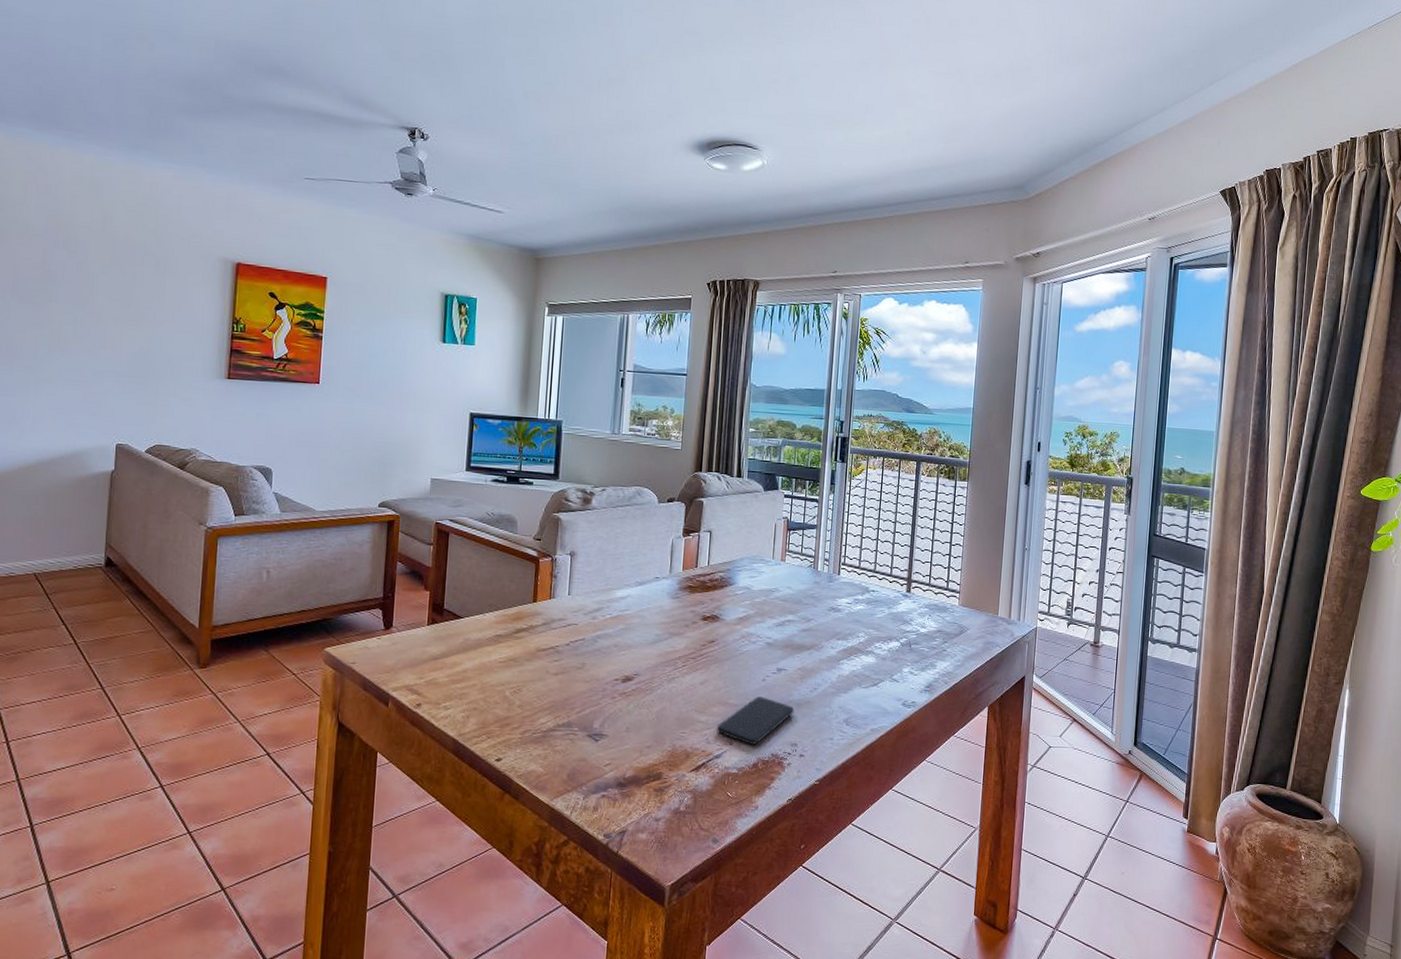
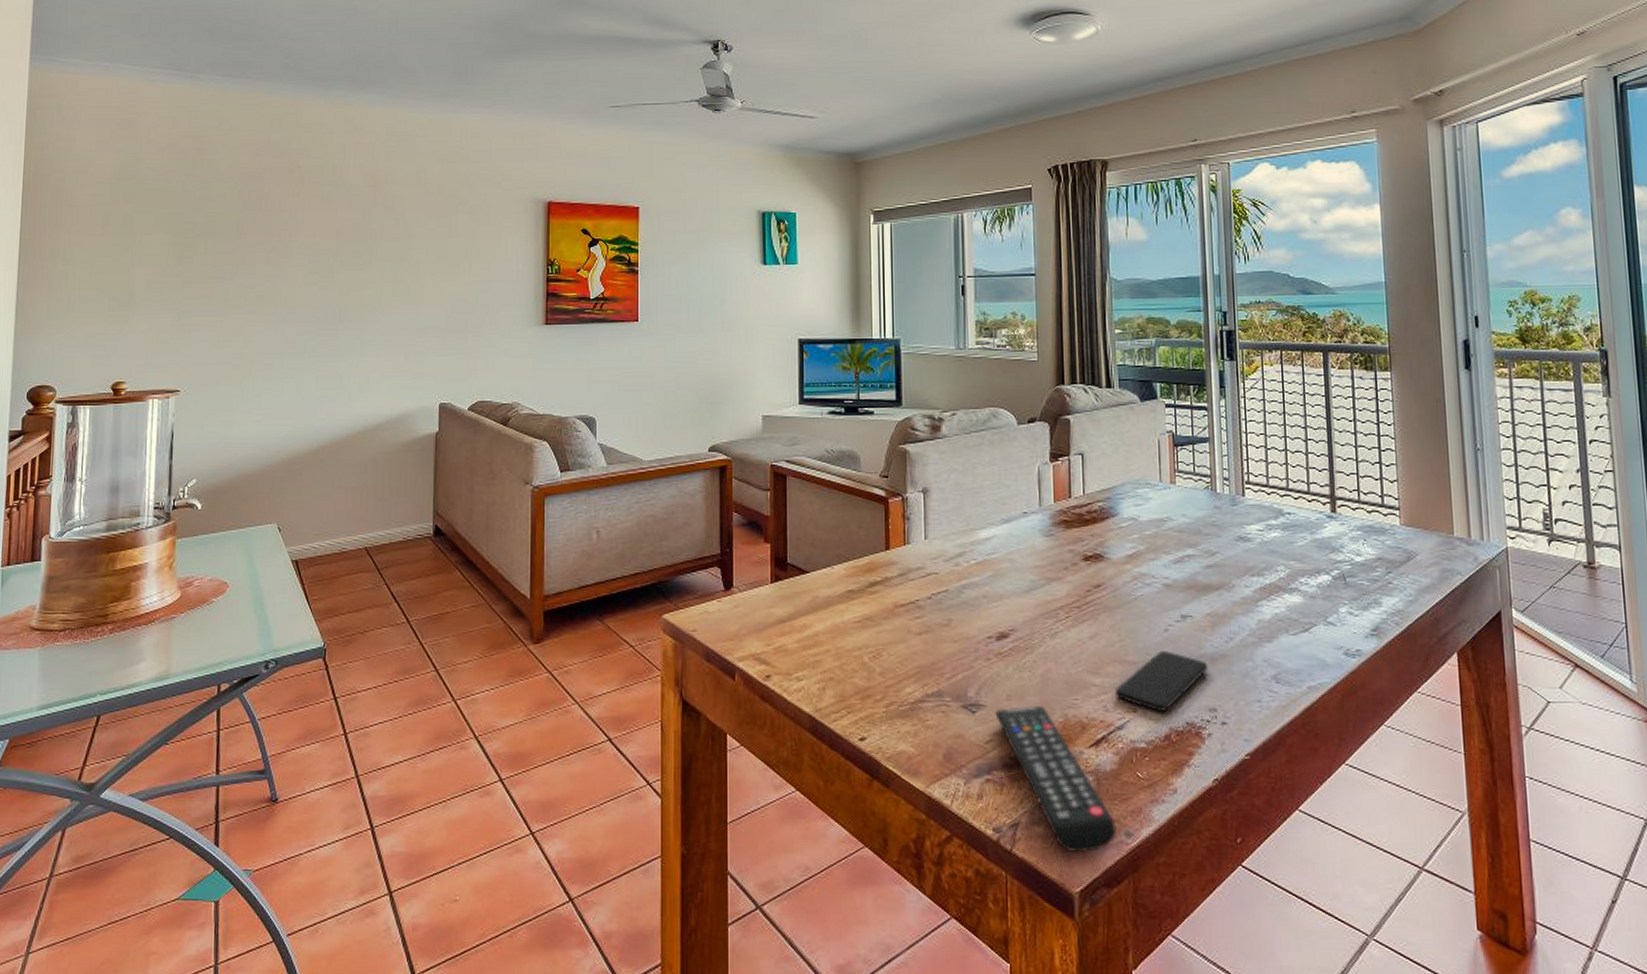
remote control: none [615,736,706,854] -> present [995,705,1116,852]

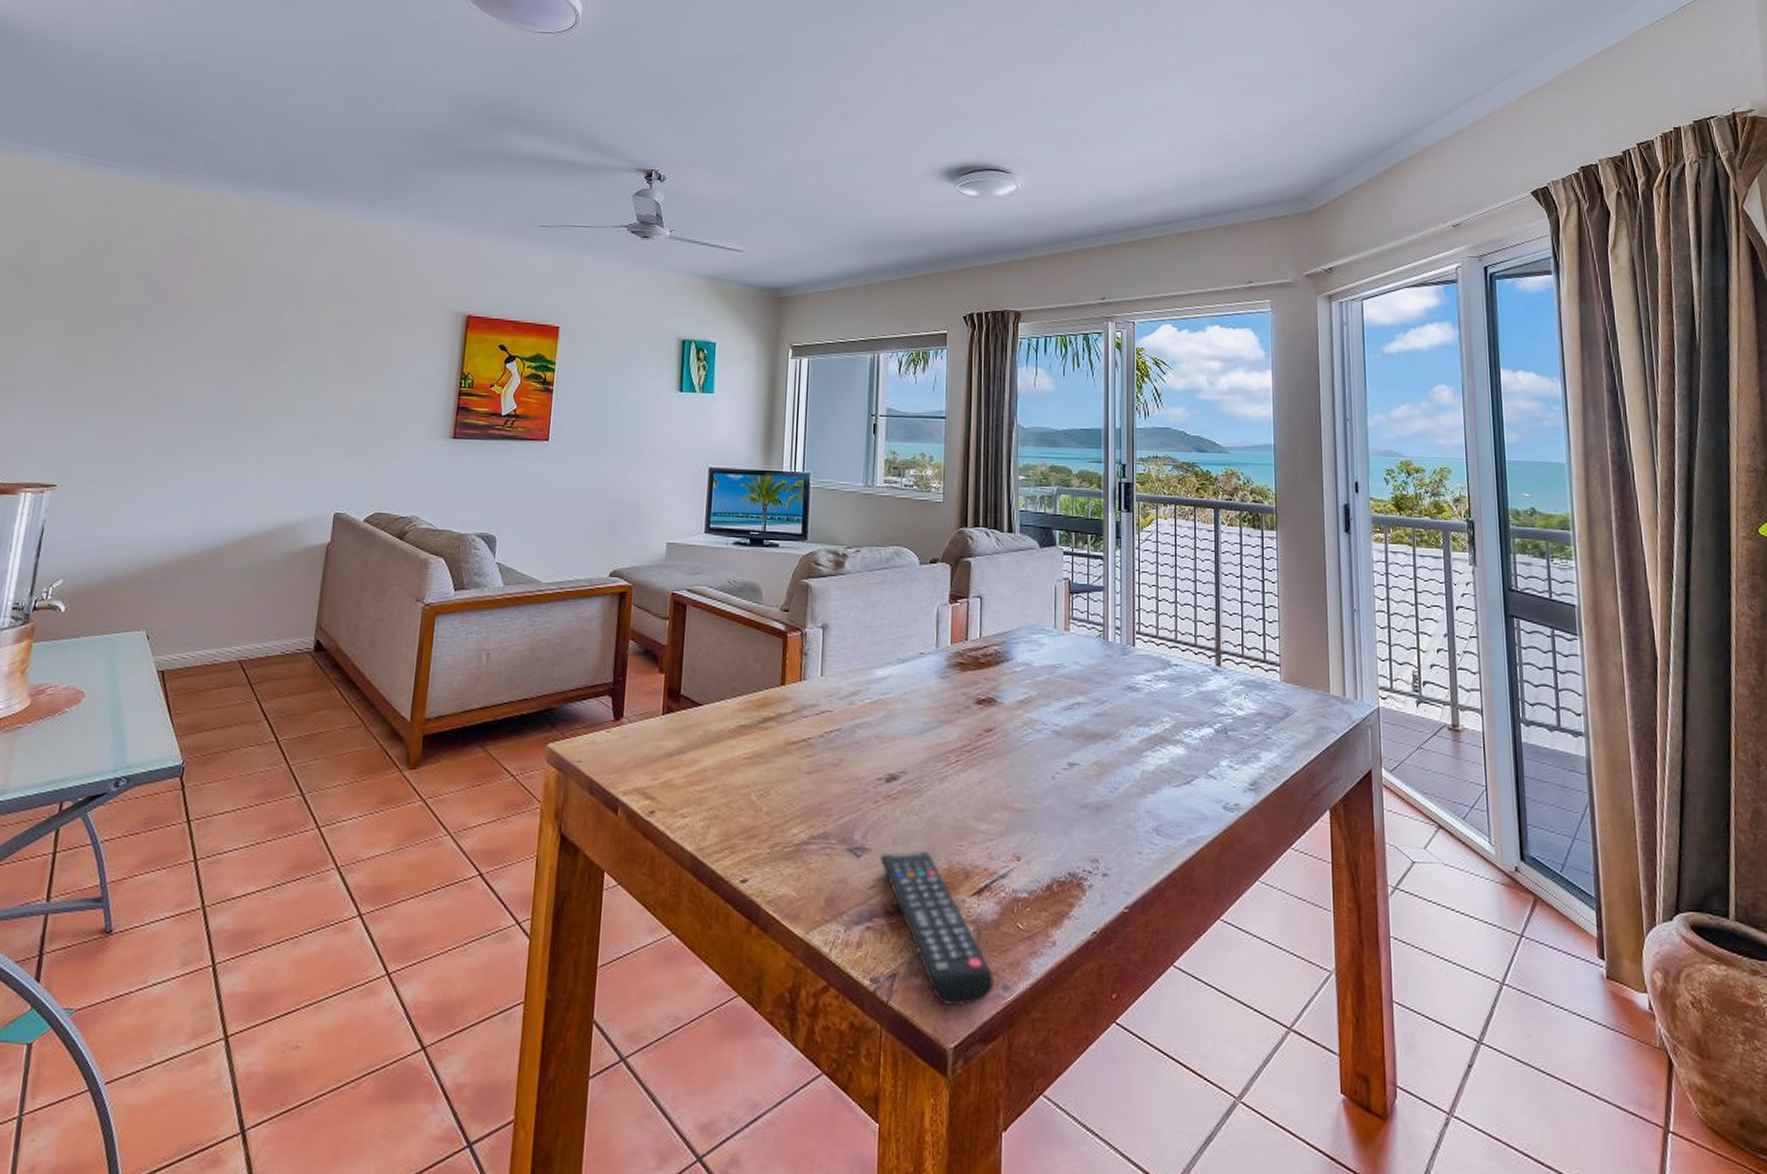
smartphone: present [1114,651,1208,711] -> none [999,799,1092,861]

